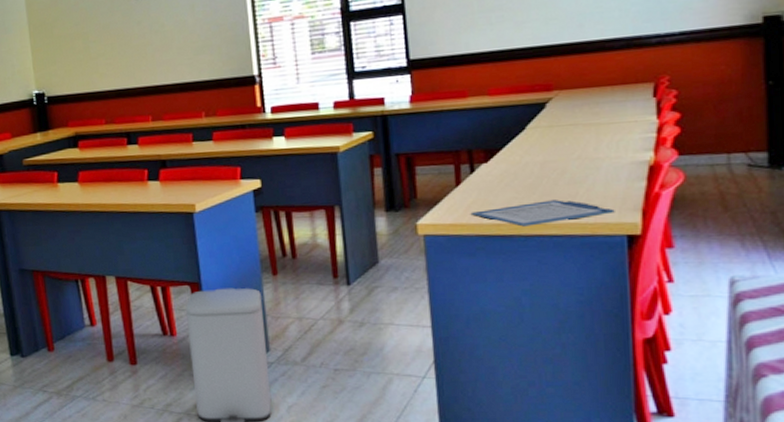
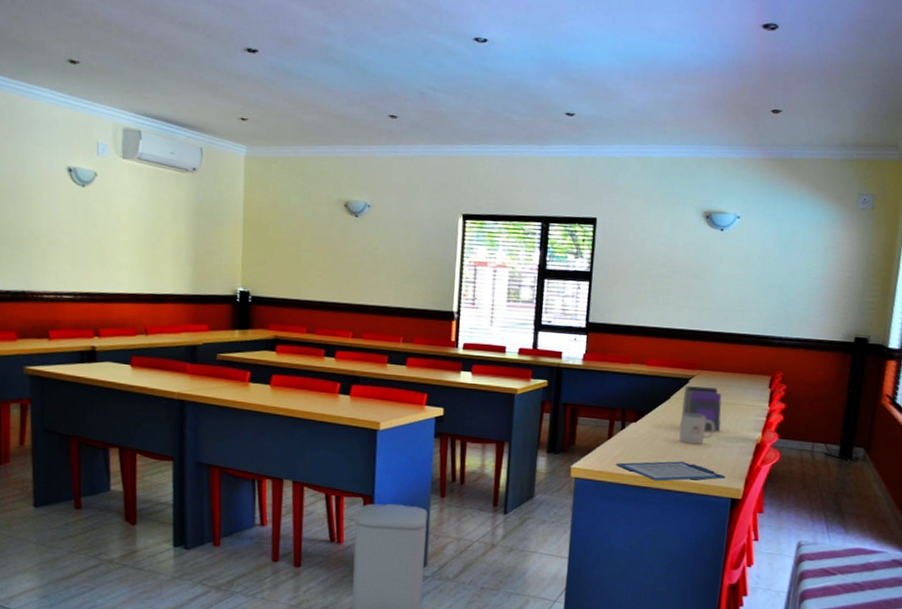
books: none [541,108,598,161] -> present [681,386,722,433]
mug: none [542,141,590,179] -> present [679,413,715,445]

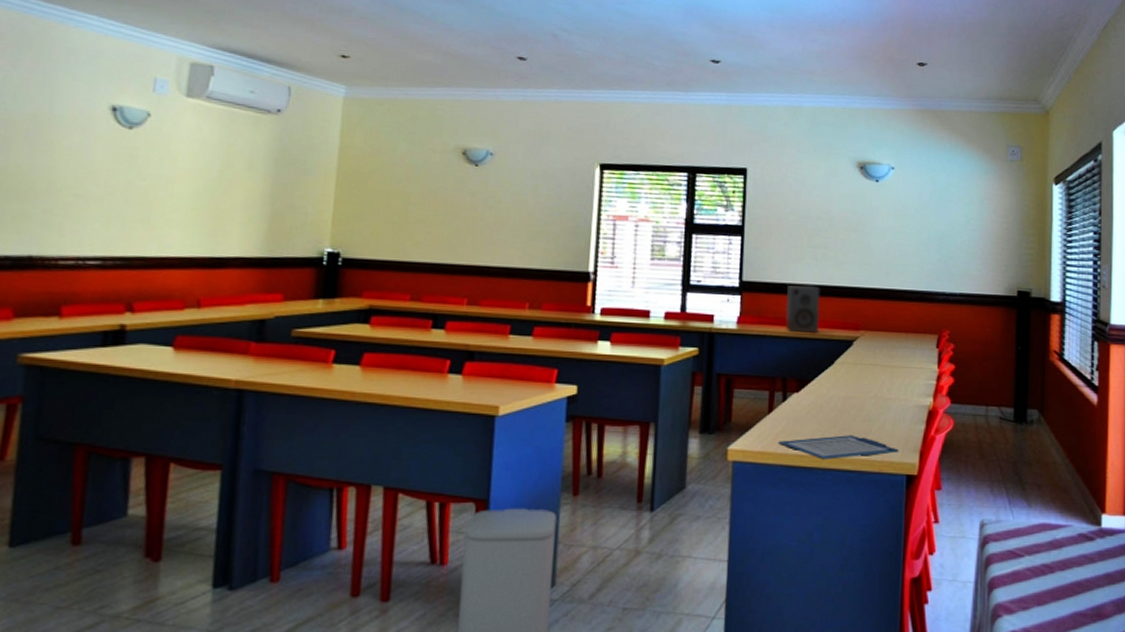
speaker: none [626,327,661,371] -> present [785,285,821,334]
mug: present [679,413,715,445] -> none [845,379,884,415]
books: present [681,386,722,433] -> none [847,349,890,400]

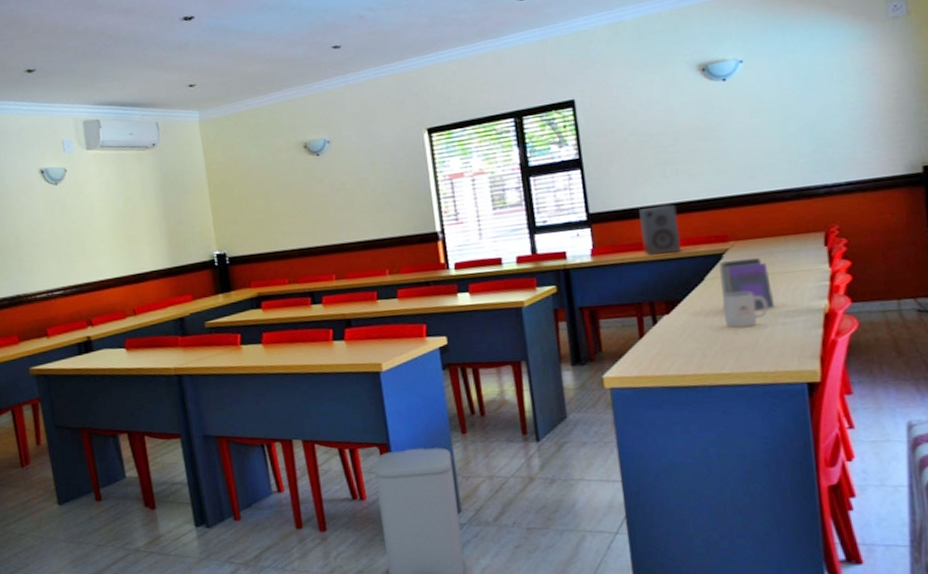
clipboard: present [778,435,899,460] -> none [655,349,794,377]
mug: none [845,379,884,415] -> present [722,291,768,328]
books: none [847,349,890,400] -> present [719,258,776,311]

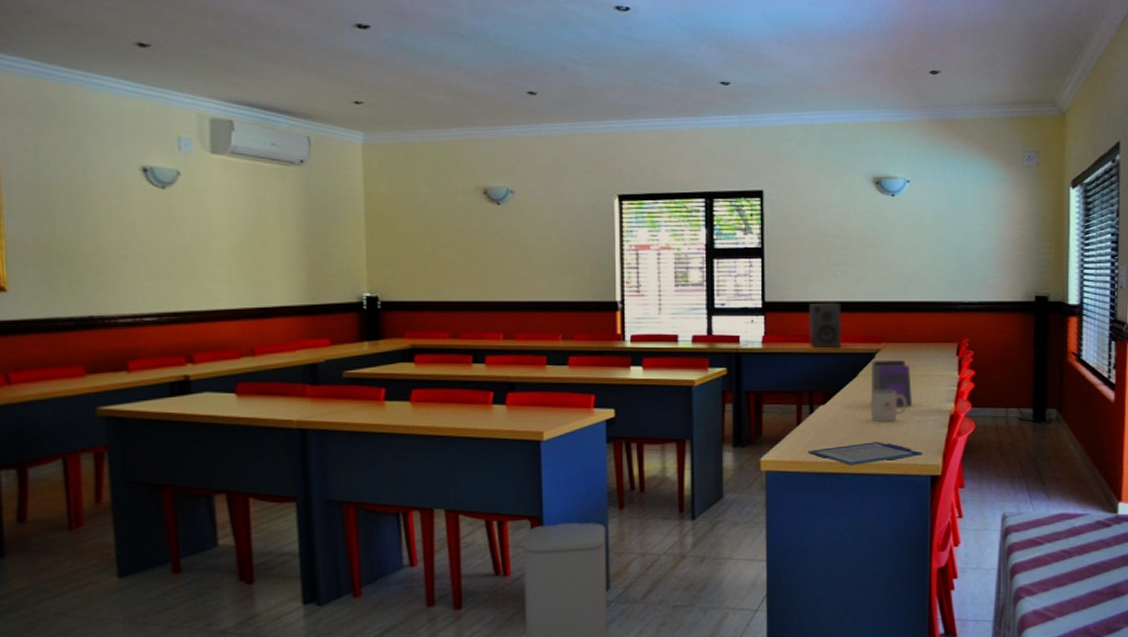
clipboard: none [655,349,794,377] -> present [807,442,923,466]

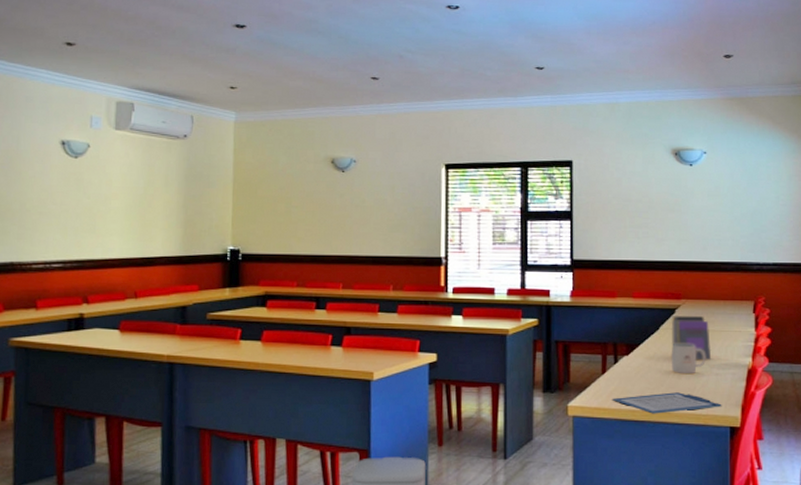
speaker: present [808,302,843,349] -> none [612,261,645,304]

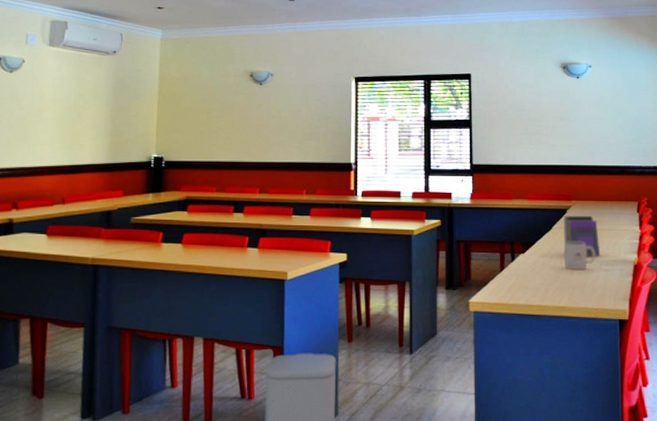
clipboard: present [612,392,722,414] -> none [510,288,611,308]

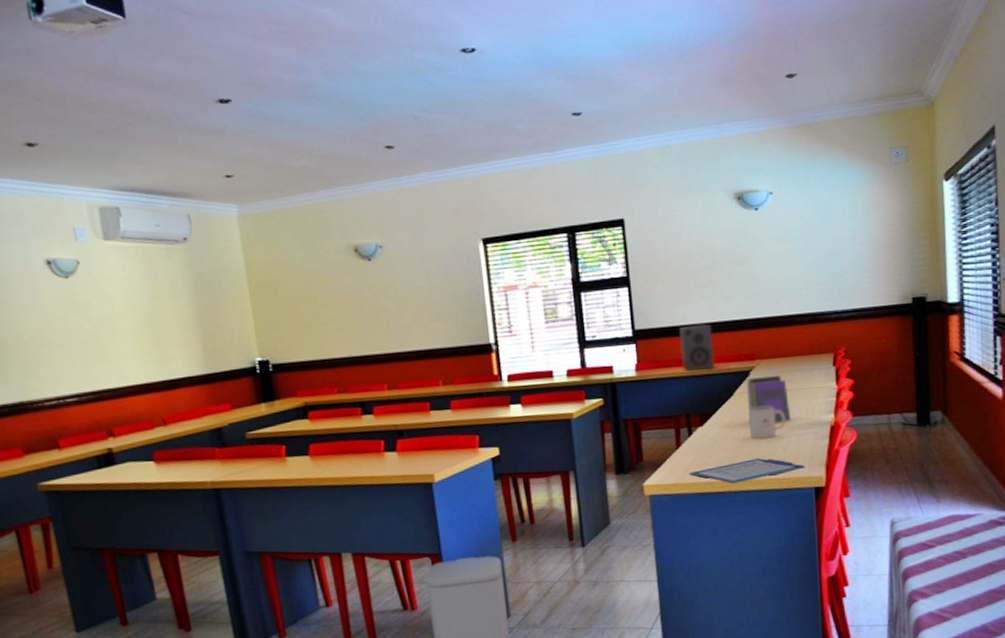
speaker: none [509,165,538,205] -> present [679,324,716,372]
clipboard: none [510,288,611,308] -> present [689,458,805,484]

